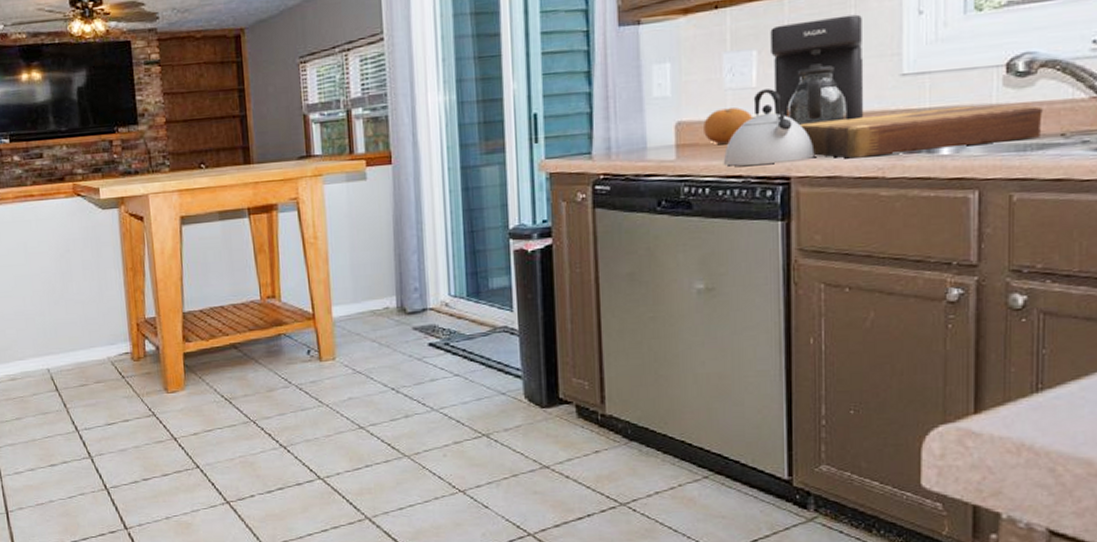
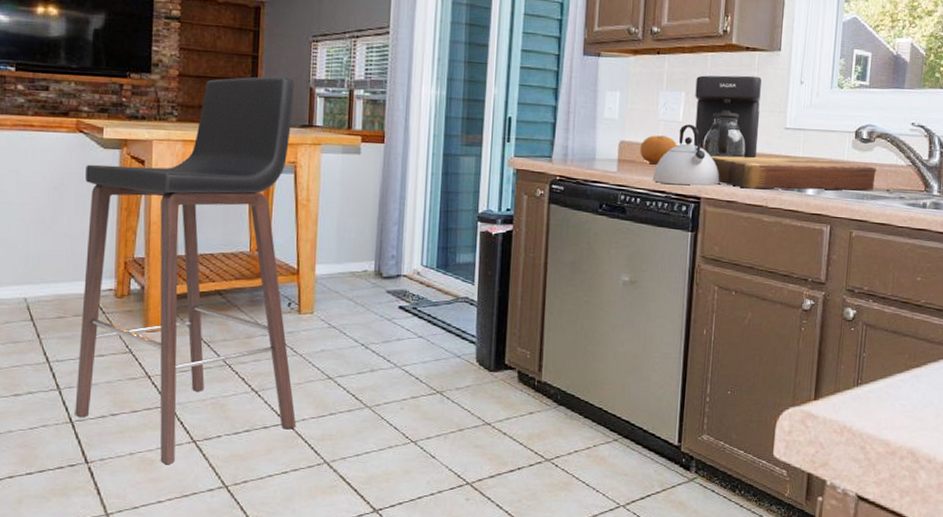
bar stool: none [87,107,331,528] -> present [75,76,297,465]

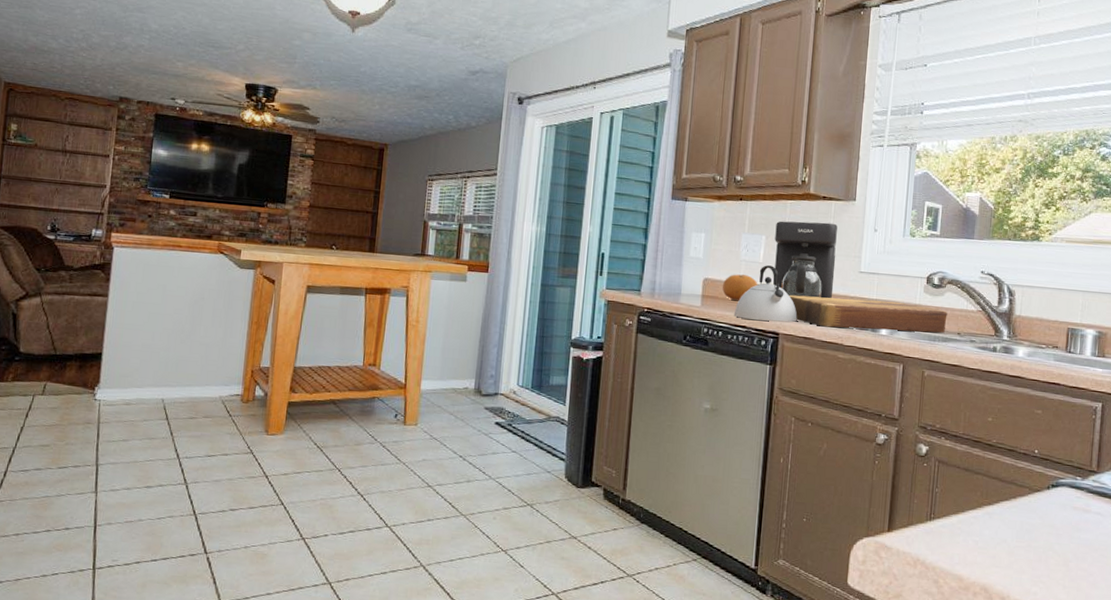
bar stool: present [75,76,297,465] -> none [198,209,410,560]

